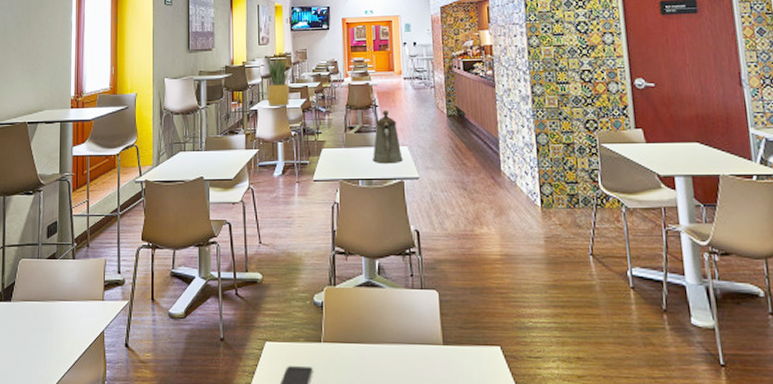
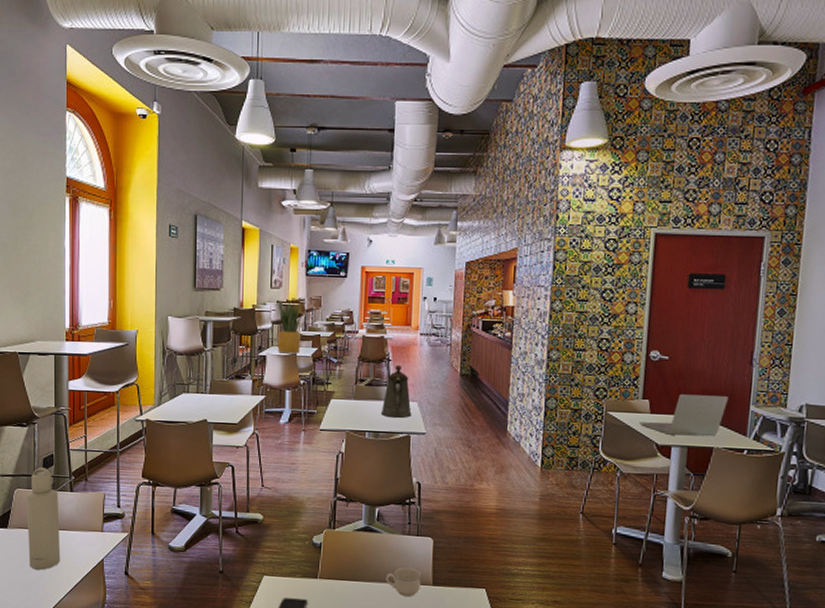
bottle: none [30,235,62,345] -> present [27,467,61,570]
cup: none [392,325,431,358] -> present [385,567,422,596]
laptop: none [636,120,725,164] -> present [639,394,728,436]

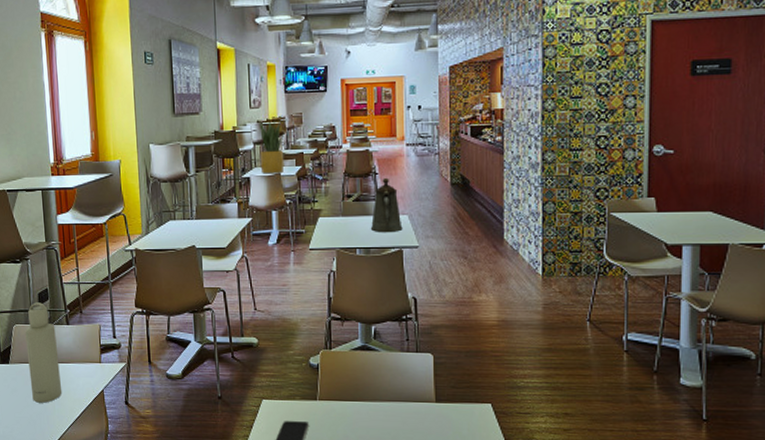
cup: present [385,567,422,596] -> none [386,385,424,414]
laptop: present [639,394,728,436] -> none [646,189,742,233]

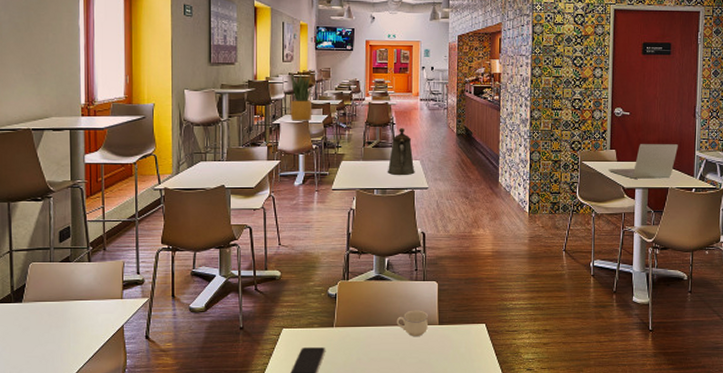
bottle: present [25,302,62,403] -> none [42,240,79,341]
cup: none [386,385,424,414] -> present [396,310,429,336]
laptop: none [646,189,742,233] -> present [608,144,678,179]

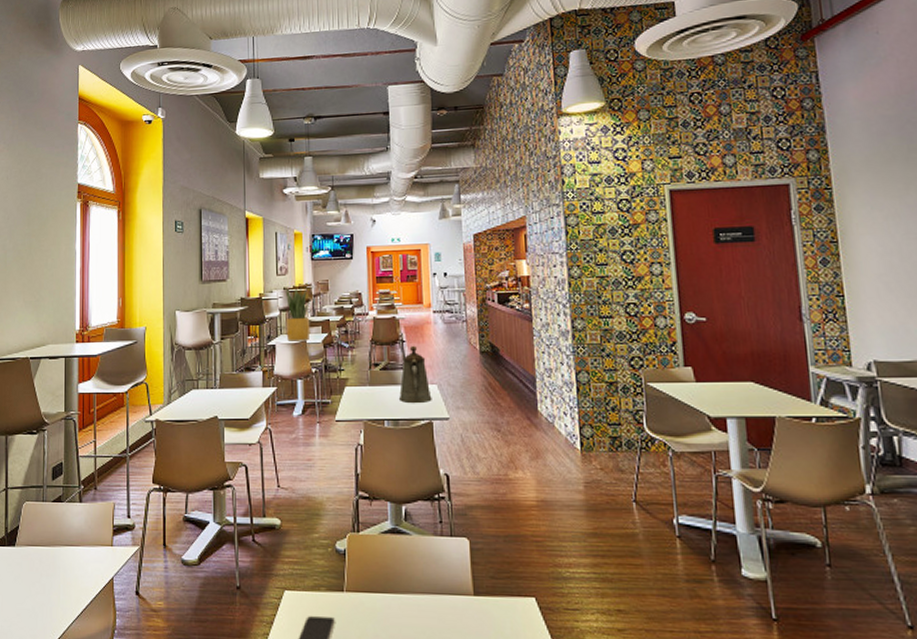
cup: present [396,310,429,336] -> none [419,574,461,610]
laptop: present [608,144,678,179] -> none [685,358,782,405]

